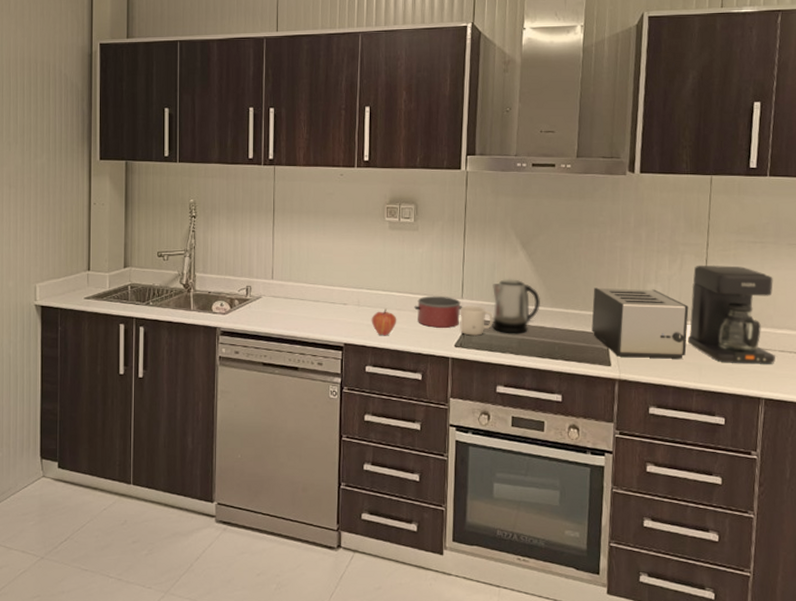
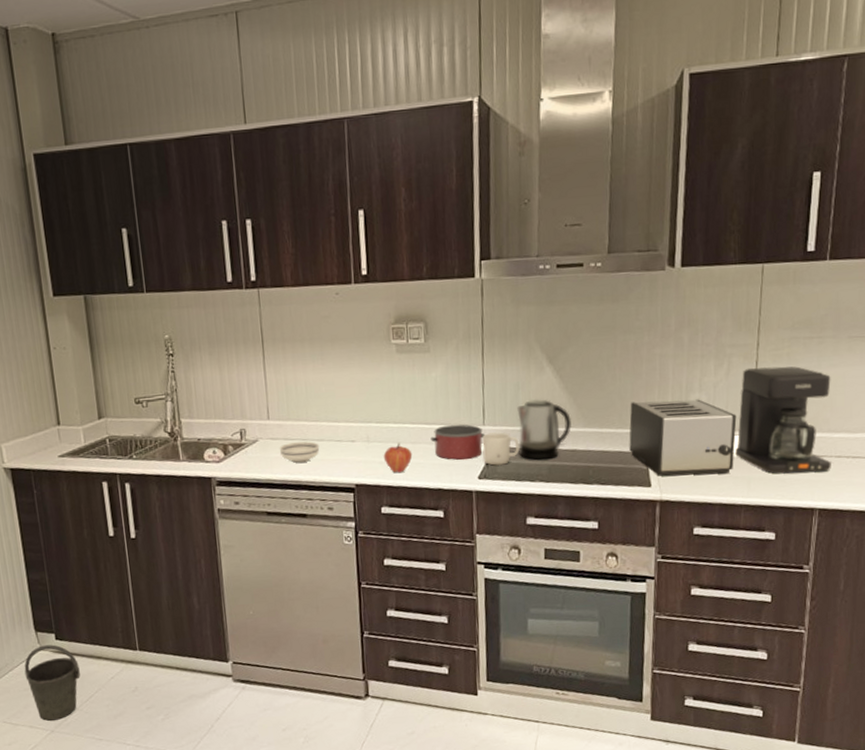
bucket: none [25,472,76,547] -> present [24,644,80,721]
bowl: none [279,301,315,320] -> present [279,441,320,463]

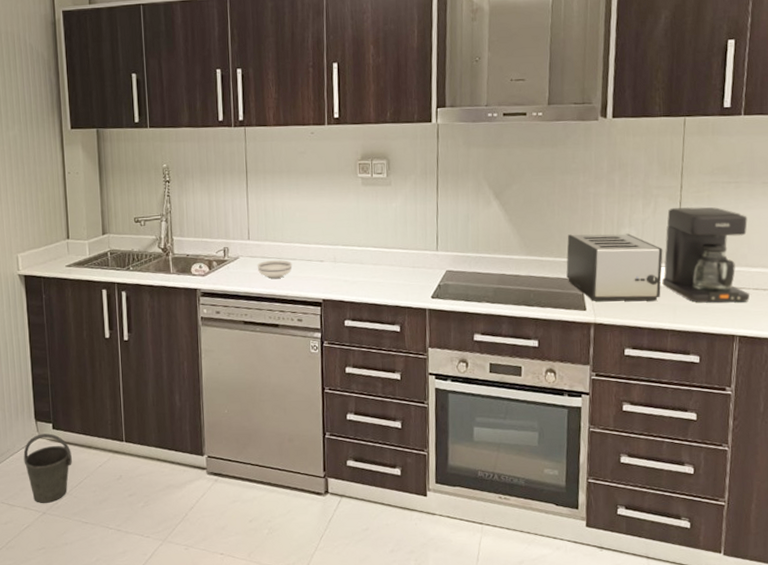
fruit: present [383,443,413,473] -> none [348,264,374,291]
cooking pot: present [430,424,485,460] -> none [390,249,438,281]
mug: present [482,432,520,466] -> none [435,257,469,288]
kettle: present [517,398,571,461] -> none [467,228,515,284]

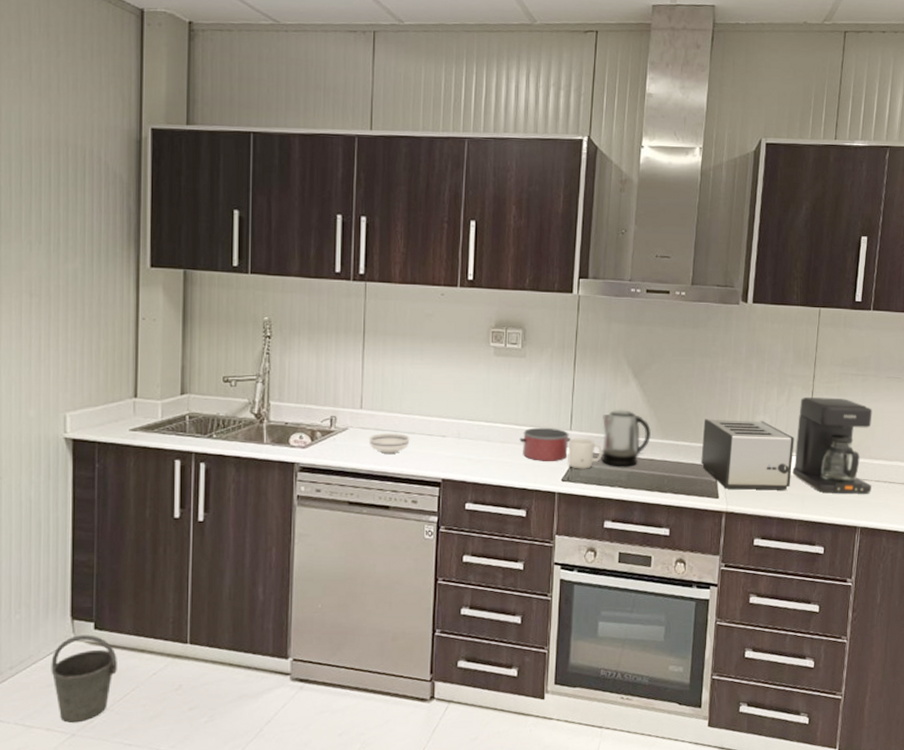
cooking pot: none [390,249,438,281] -> present [519,427,572,461]
mug: none [435,257,469,288] -> present [568,438,603,470]
kettle: none [467,228,515,284] -> present [601,409,651,467]

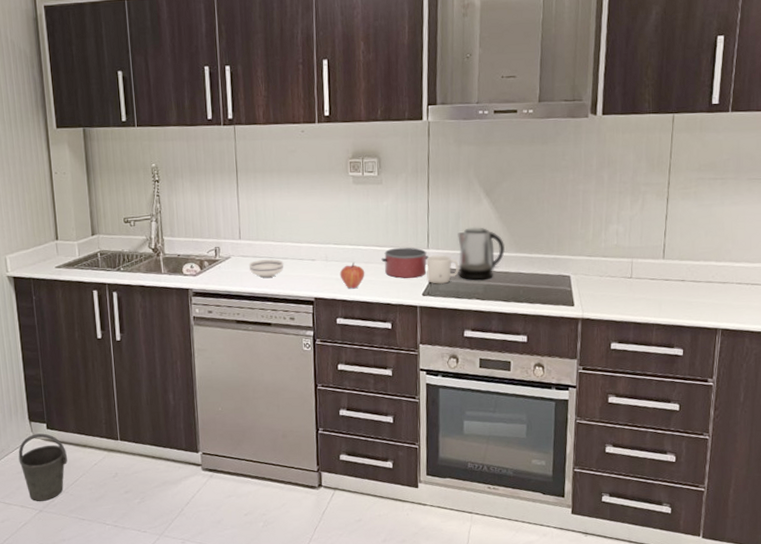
fruit: none [472,441,501,471] -> present [339,262,365,289]
toaster: present [701,419,794,490] -> none [555,230,650,297]
coffee maker: present [792,396,872,493] -> none [648,203,733,297]

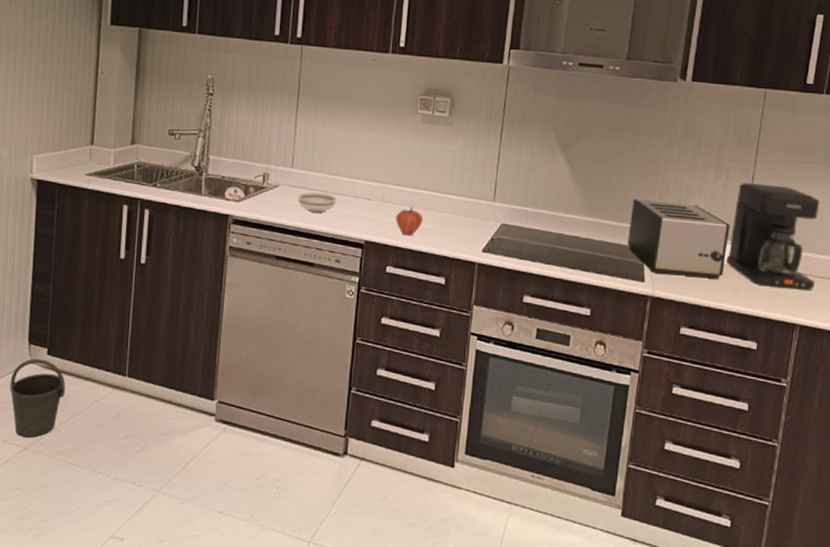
cooking pot: present [381,247,429,278] -> none [442,196,494,231]
mug: present [426,255,459,285] -> none [489,209,525,243]
kettle: present [457,226,505,281] -> none [523,183,576,242]
toaster: none [555,230,650,297] -> present [627,199,730,279]
coffee maker: none [648,203,733,297] -> present [726,182,820,289]

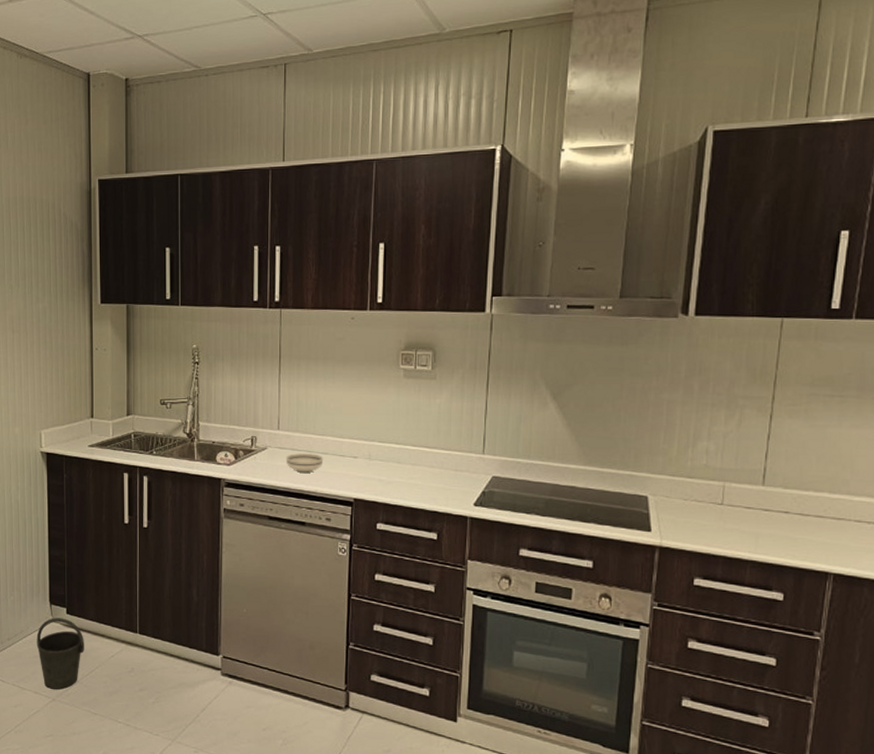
fruit: present [395,207,423,236] -> none [383,463,411,492]
toaster: present [627,199,730,279] -> none [630,444,747,526]
coffee maker: present [726,182,820,289] -> none [743,421,853,534]

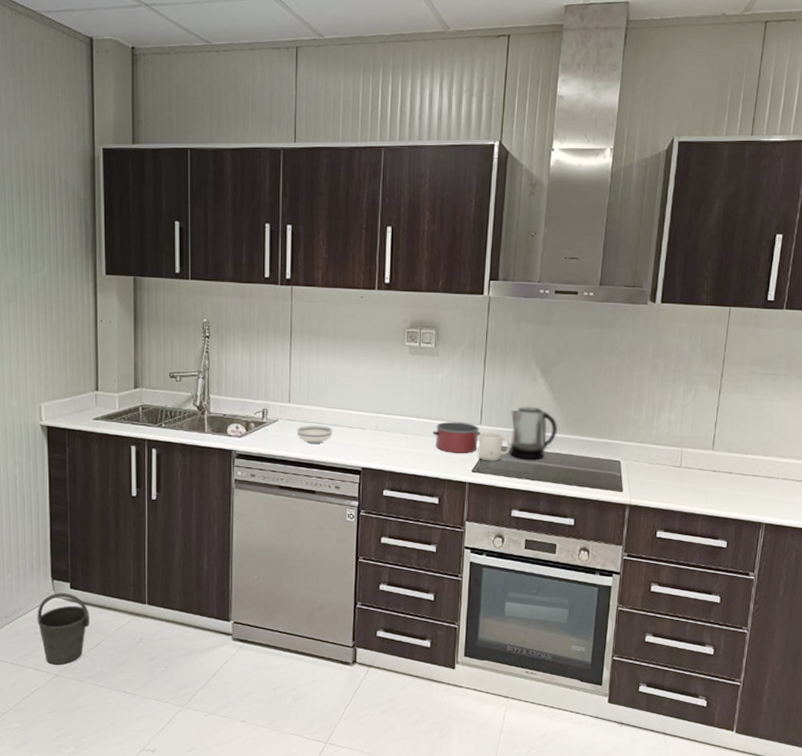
cooking pot: none [430,450,484,485] -> present [433,421,481,453]
mug: none [480,462,518,495] -> present [478,432,511,462]
kettle: none [516,432,572,494] -> present [509,405,557,460]

